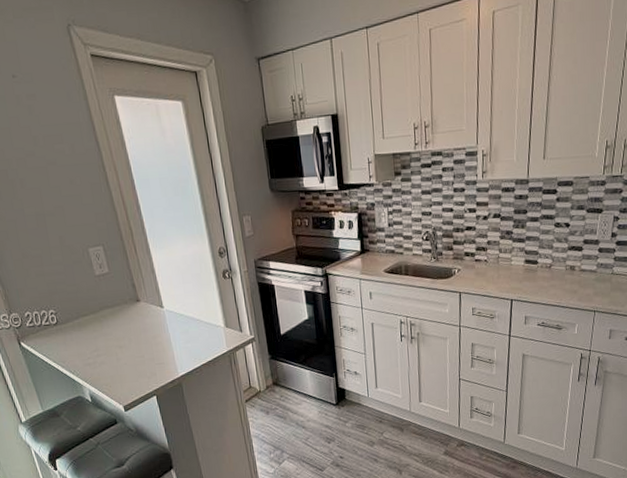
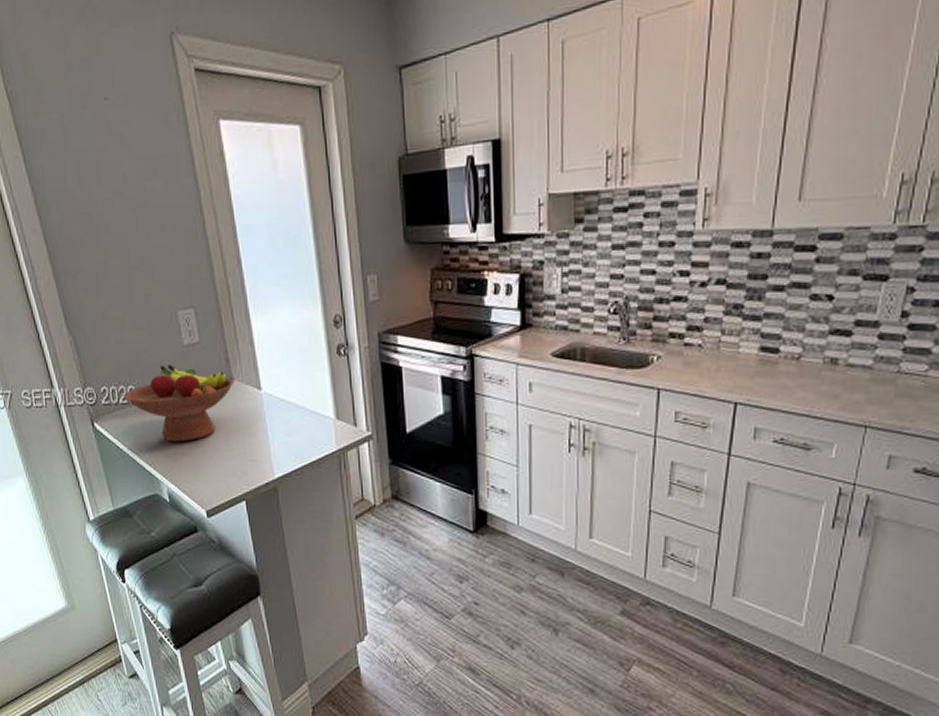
fruit bowl: none [45,291,141,354] -> present [123,364,234,442]

